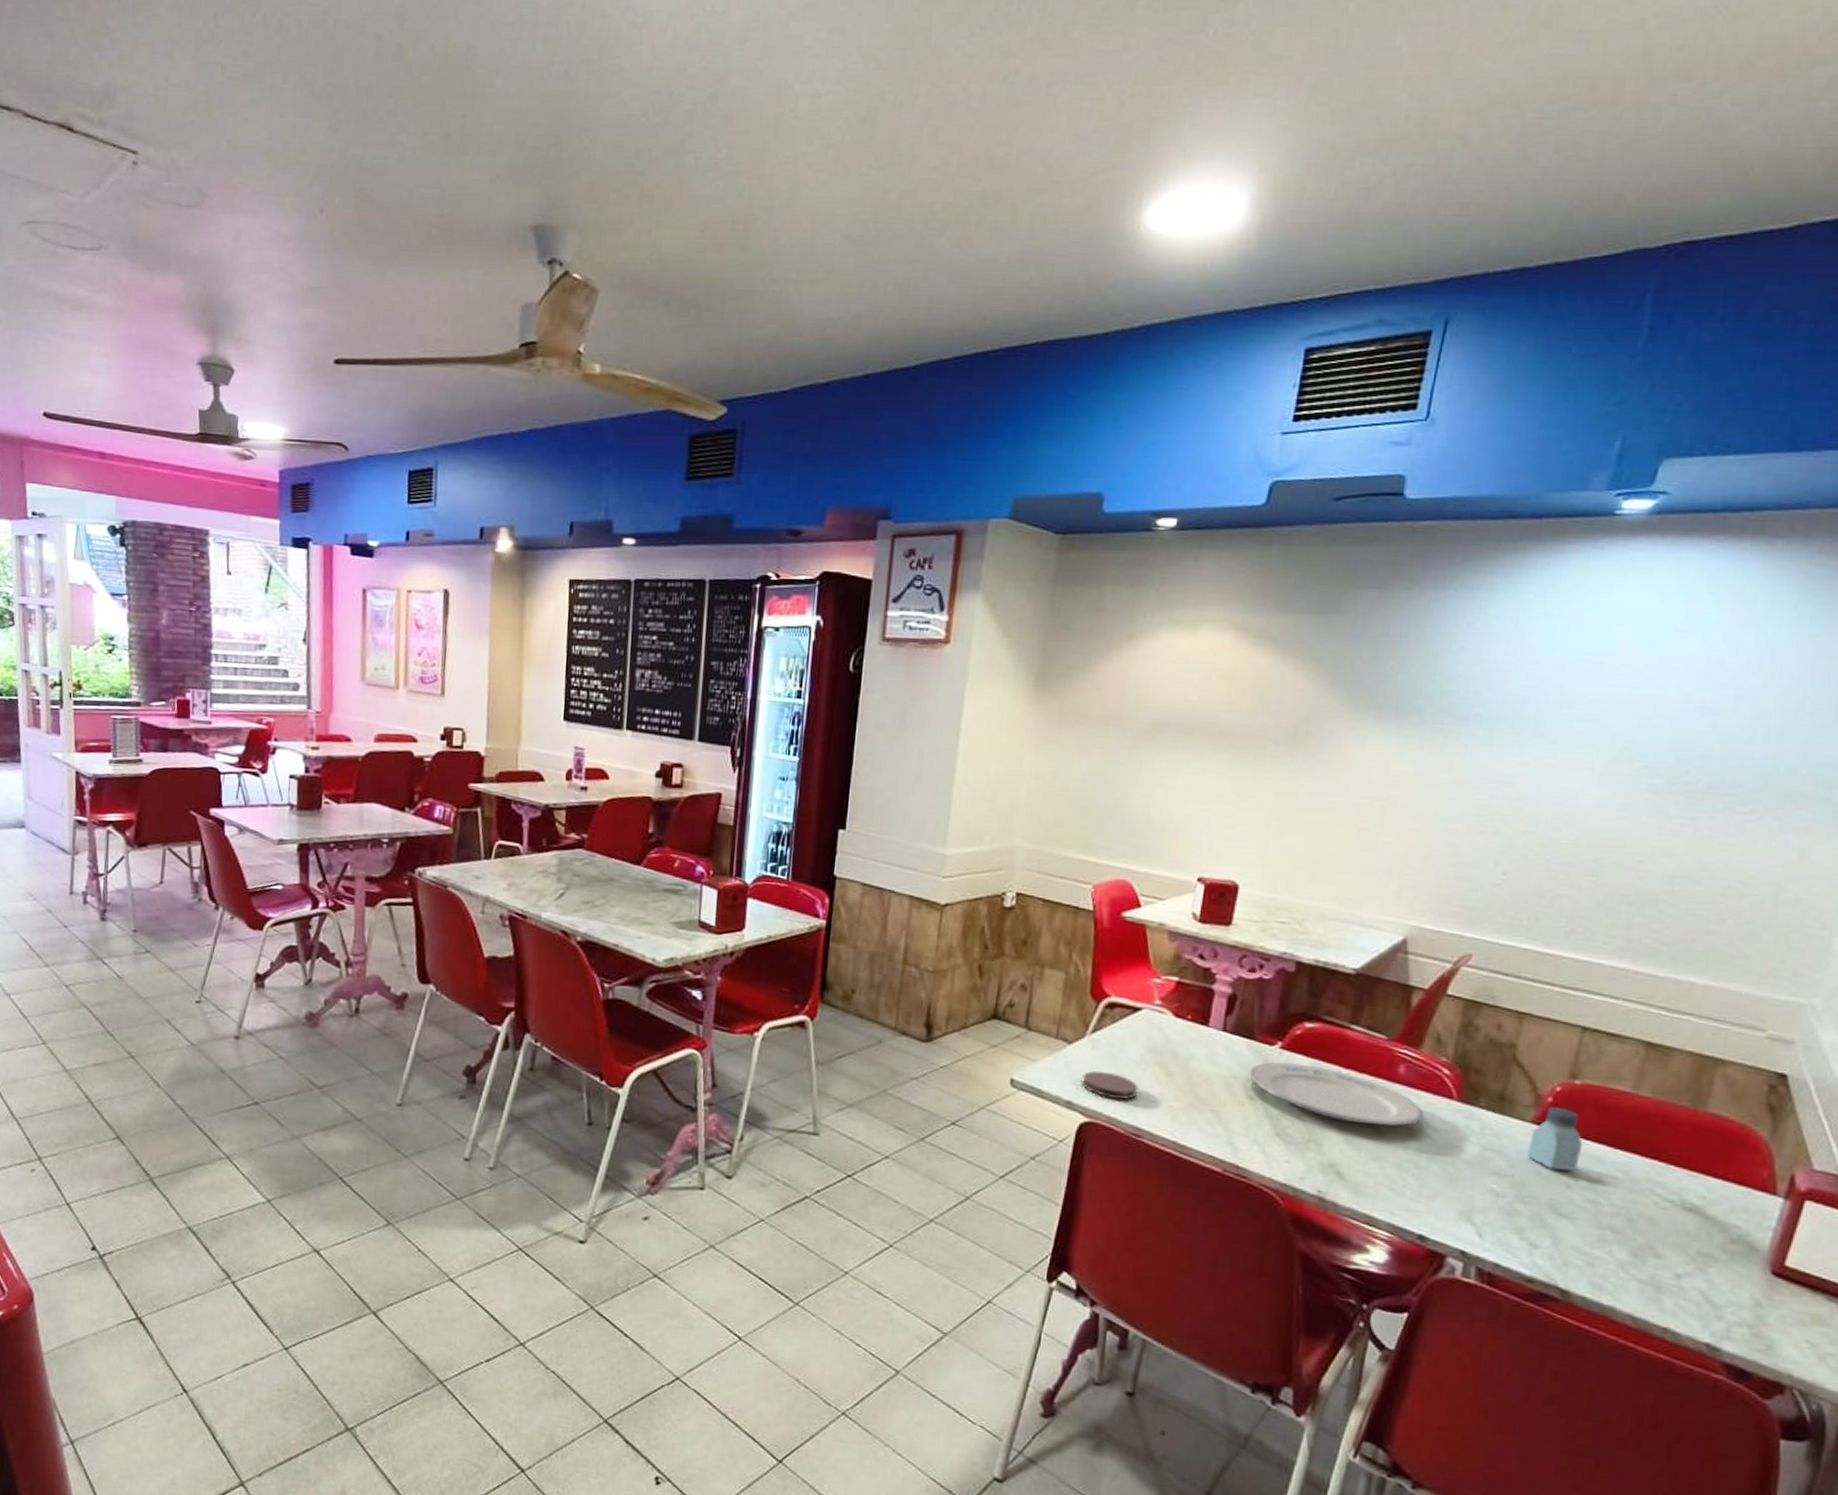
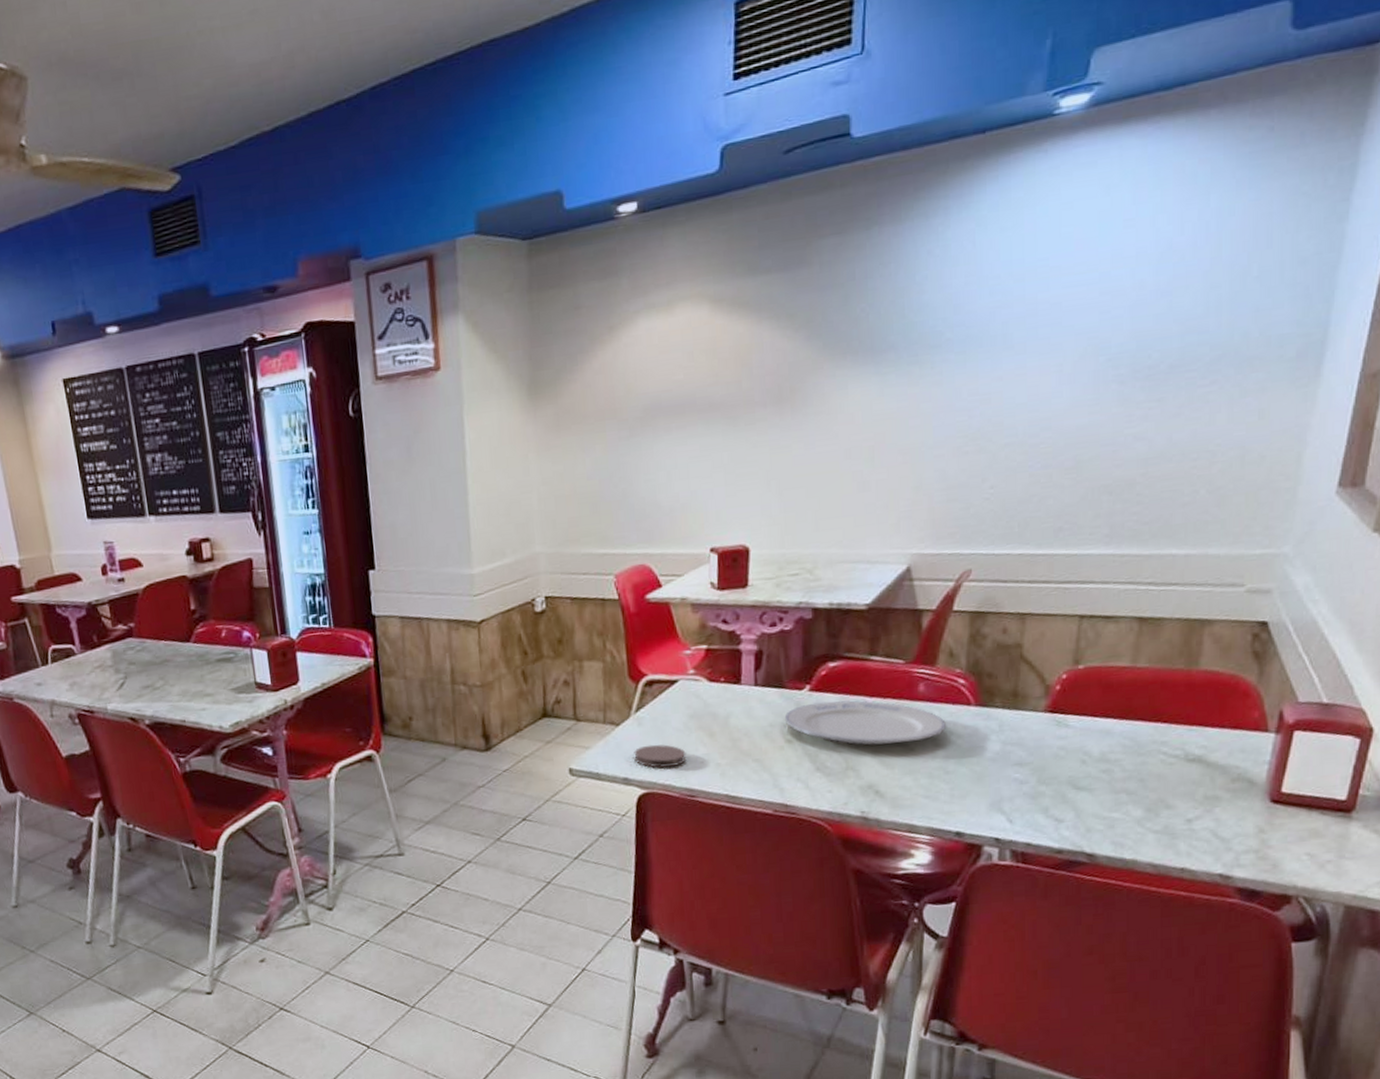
saltshaker: present [1527,1107,1583,1172] -> none [1043,693,1092,751]

